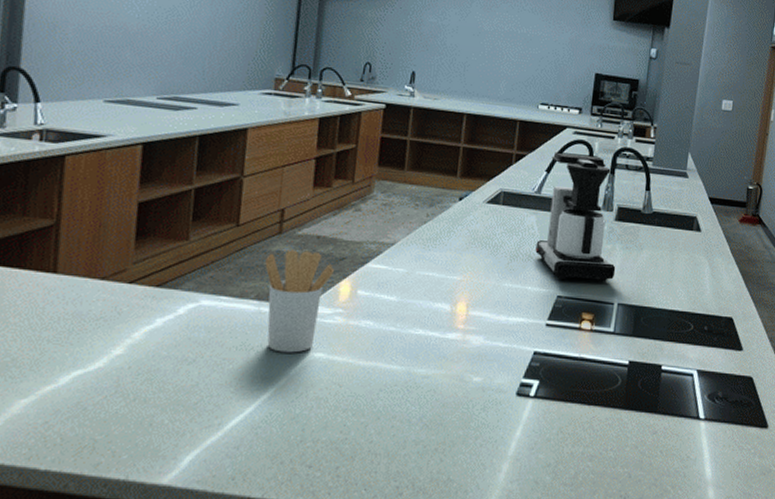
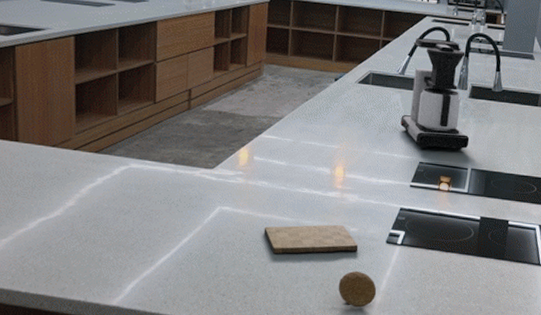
utensil holder: present [265,250,335,353] -> none [178,123,235,207]
cutting board: none [365,374,483,412] -> present [264,225,359,254]
fruit: none [455,431,504,478] -> present [338,270,377,308]

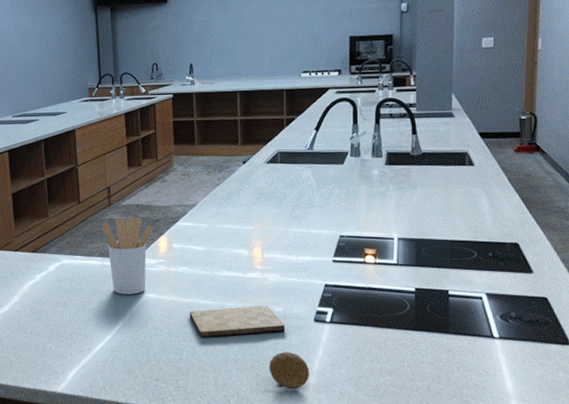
utensil holder: none [178,123,235,207] -> present [102,217,153,295]
coffee maker: present [400,38,470,151] -> none [314,110,392,221]

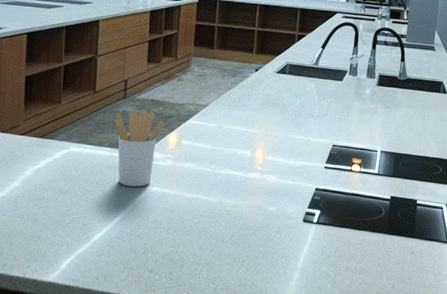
cutting board: present [189,306,286,338] -> none [189,204,277,232]
fruit: present [269,351,310,389] -> none [258,248,295,284]

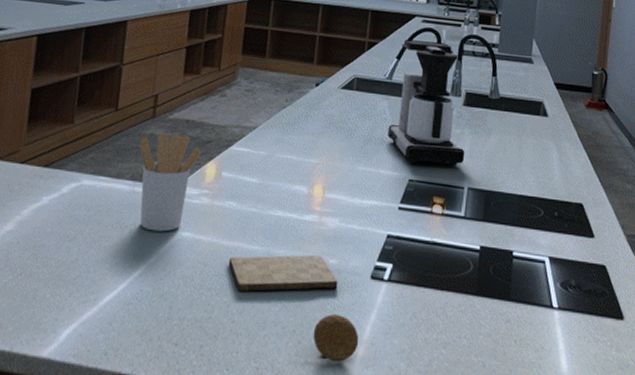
cutting board: none [189,204,277,232] -> present [228,255,338,292]
fruit: none [258,248,295,284] -> present [313,313,359,362]
coffee maker: none [315,32,379,134] -> present [387,39,465,166]

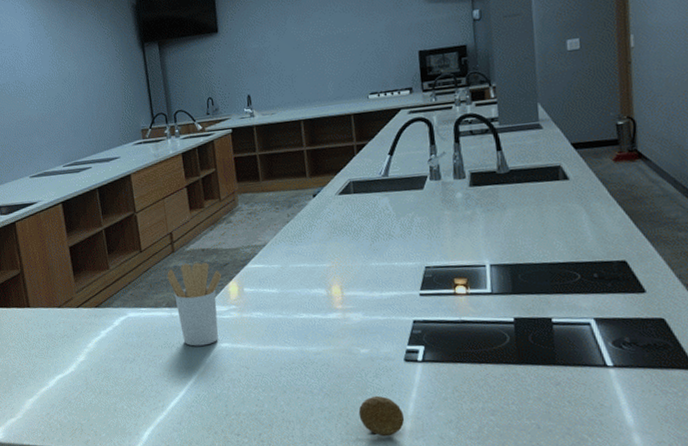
cutting board: present [228,255,338,292] -> none [267,348,374,387]
coffee maker: present [387,39,465,166] -> none [391,129,481,251]

